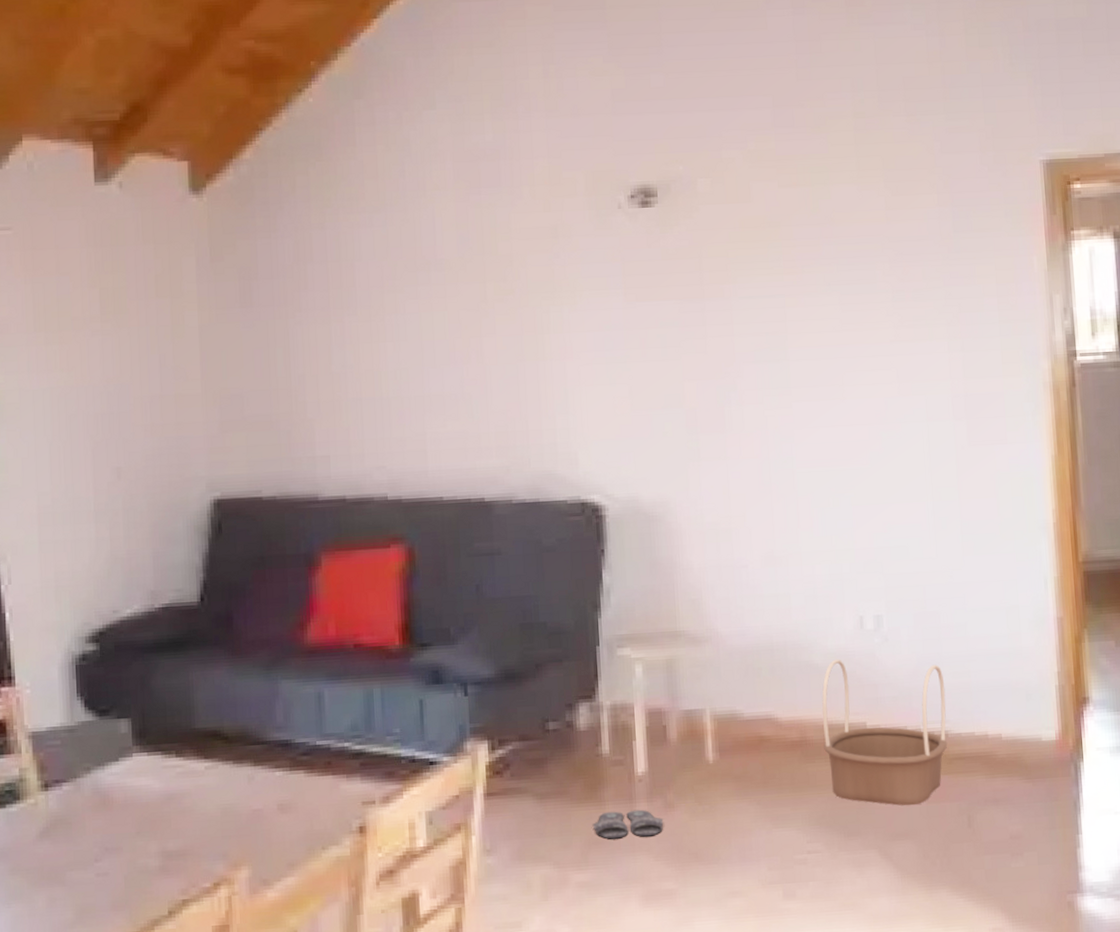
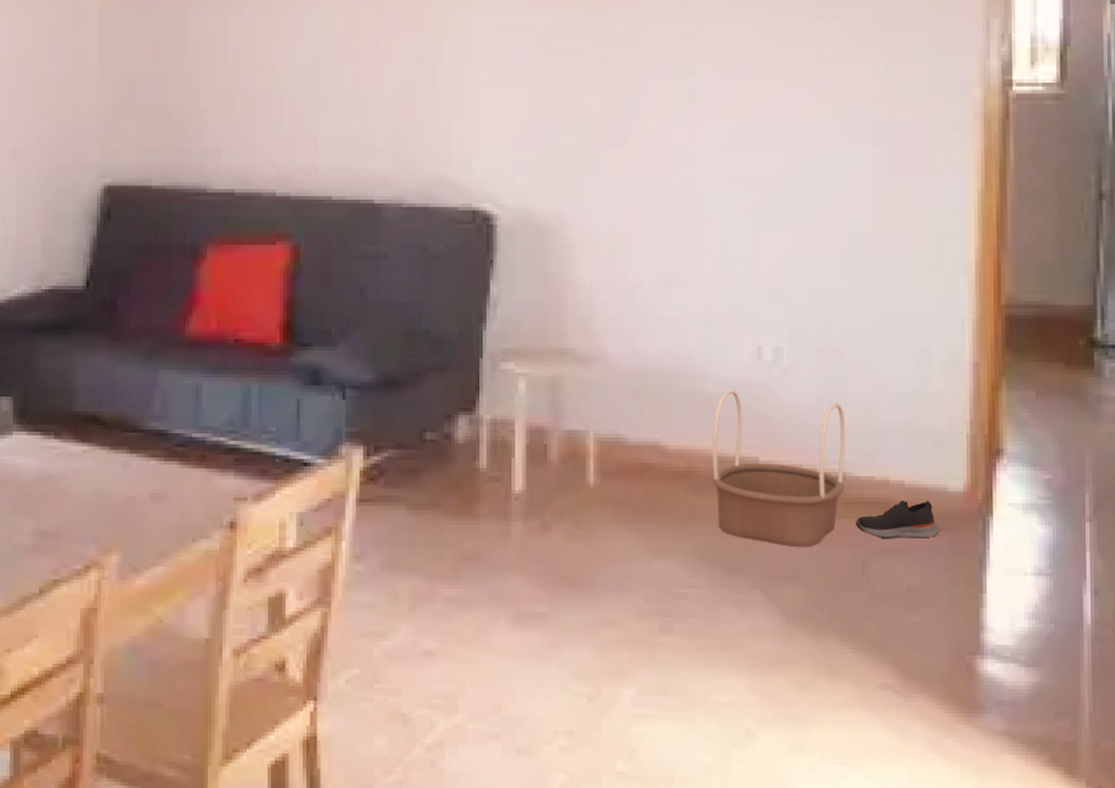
slippers: present [592,809,664,839] -> none [465,528,539,557]
shoe: none [959,750,1038,791] -> present [856,500,941,539]

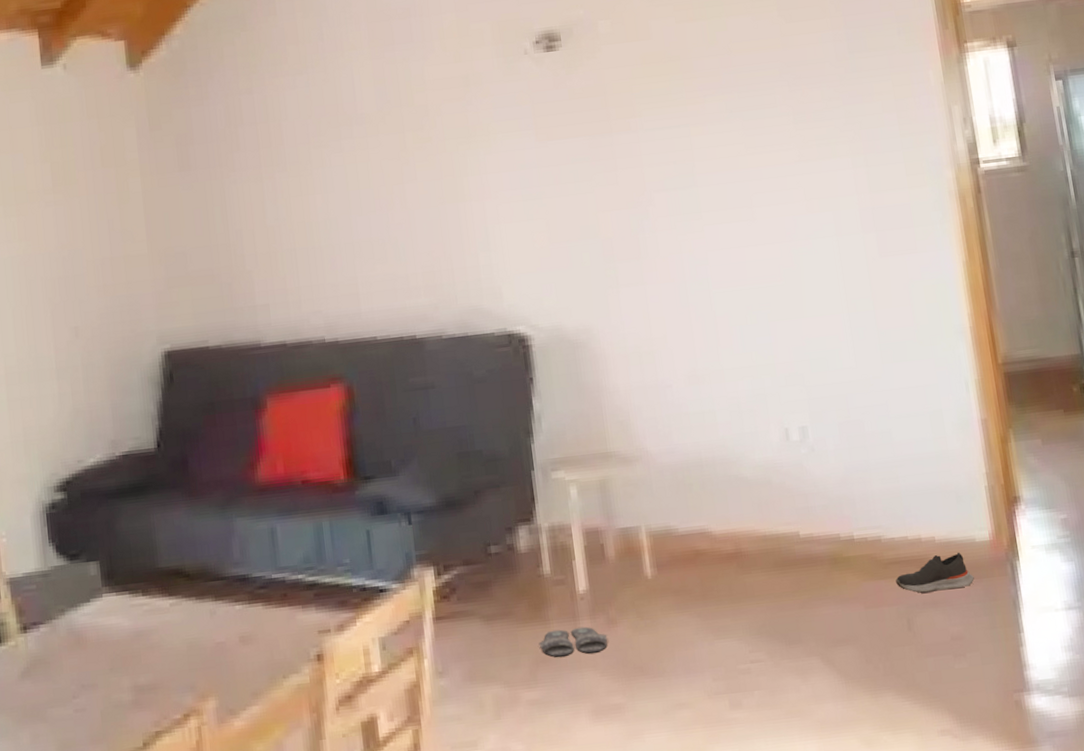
slippers: none [465,528,539,557] -> present [538,626,608,657]
basket: present [712,389,846,548] -> none [753,471,882,612]

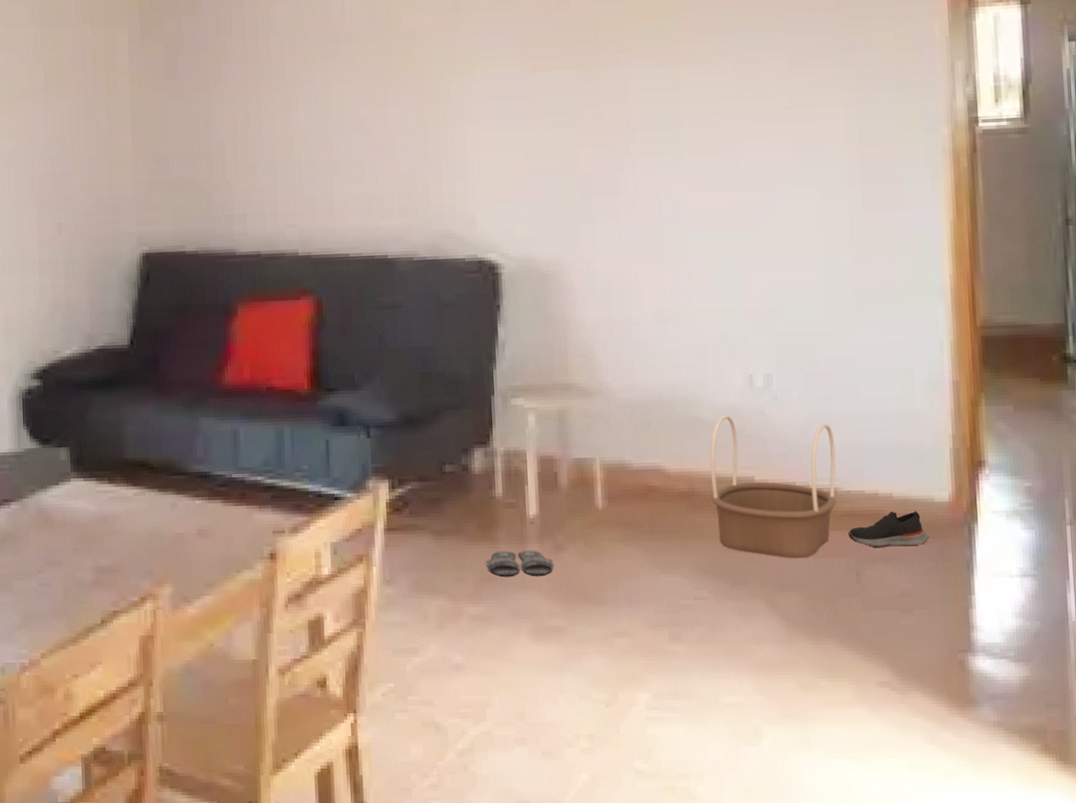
basket: none [753,471,882,612] -> present [710,415,837,559]

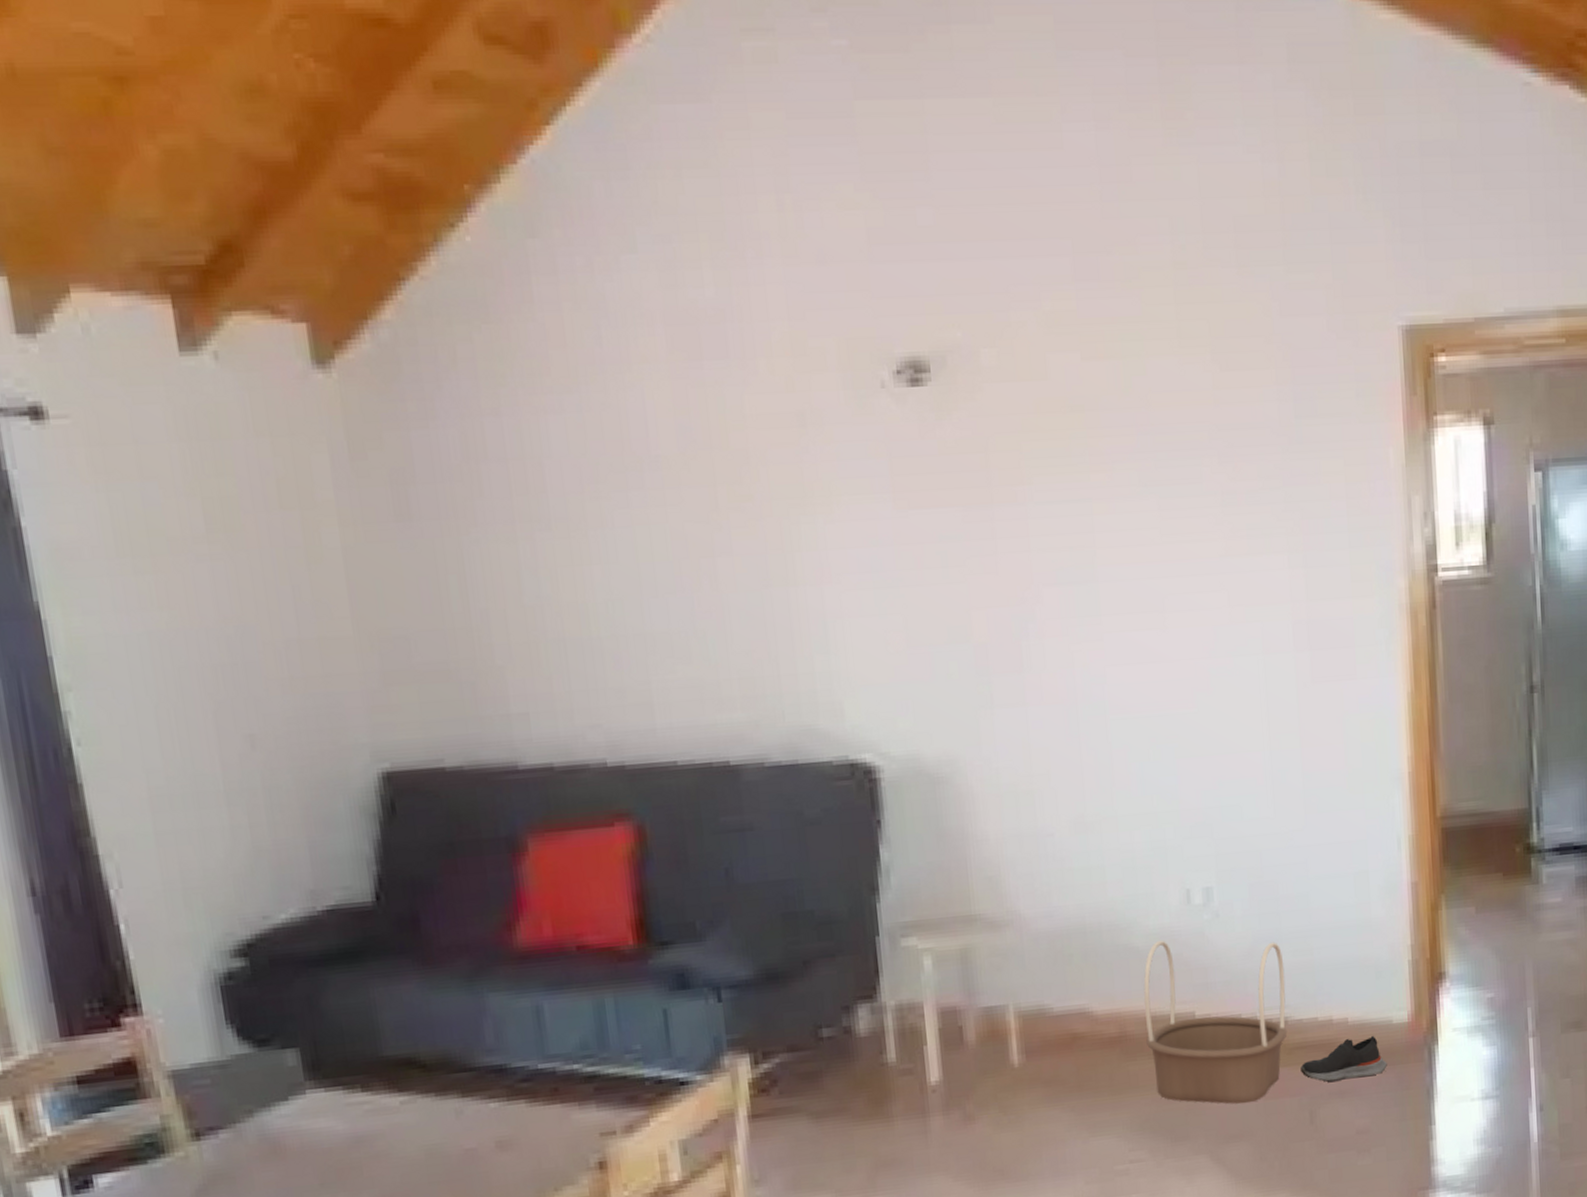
slippers: present [485,550,554,576] -> none [879,1123,963,1160]

